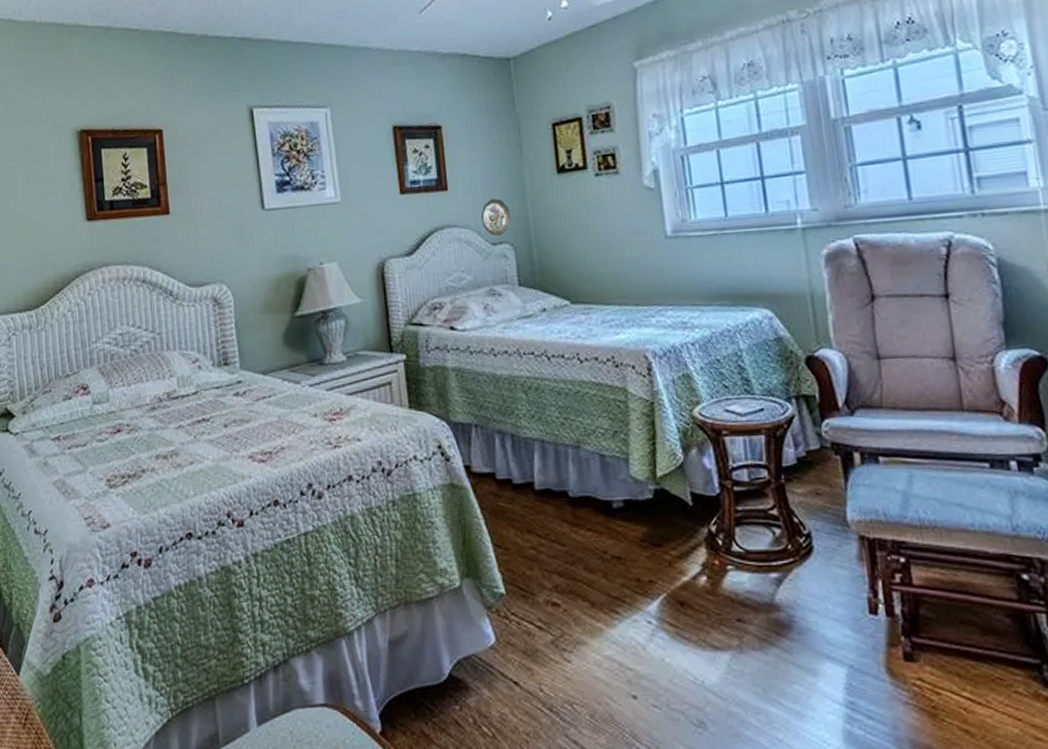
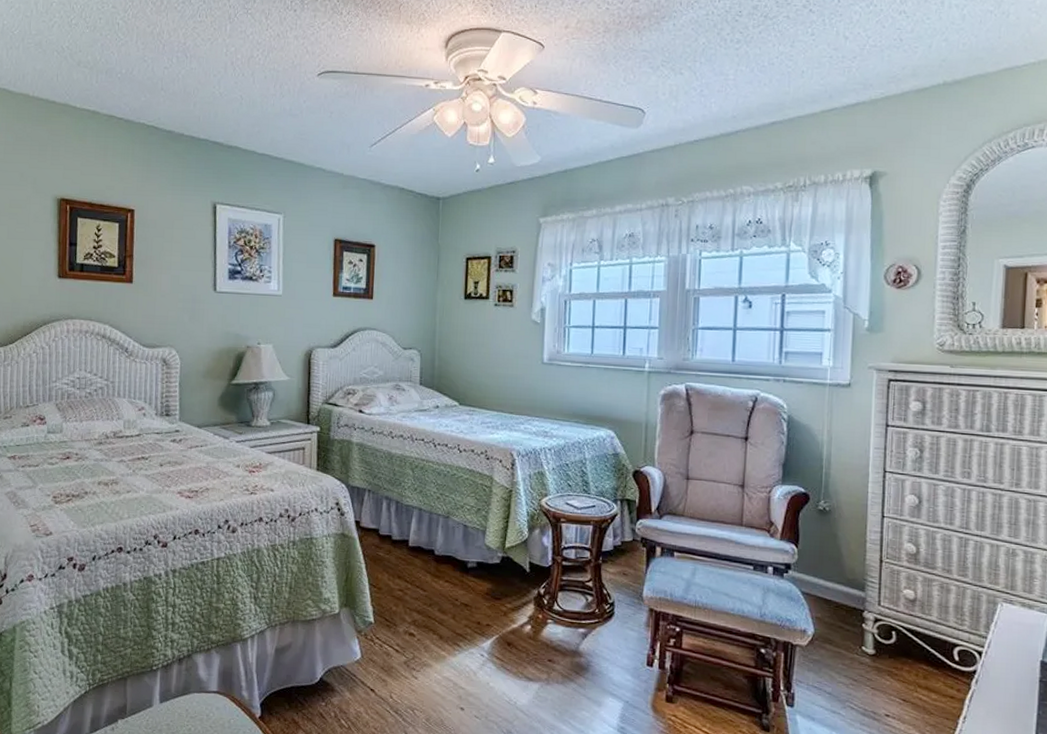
decorative plate: present [480,198,512,236] -> none [397,311,422,342]

